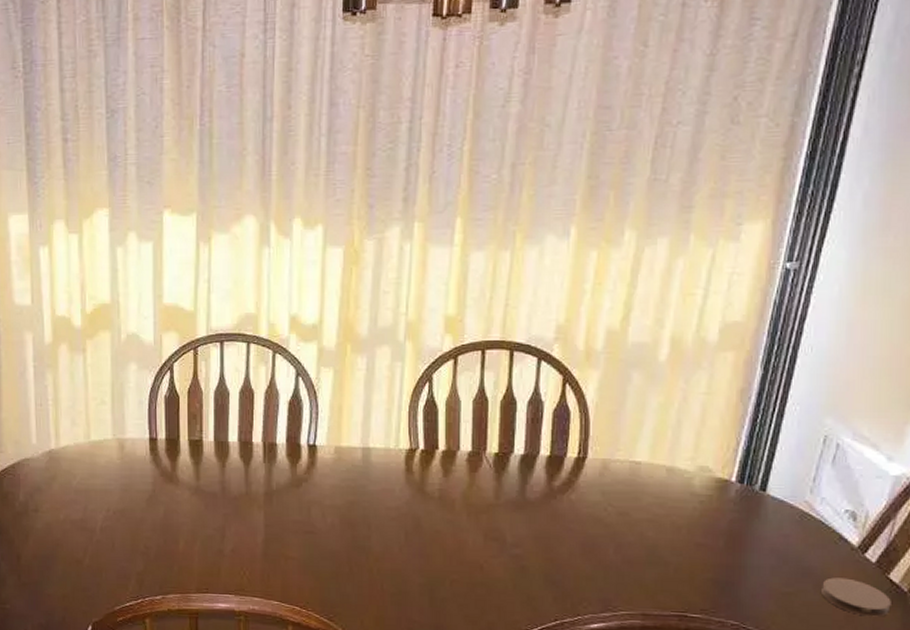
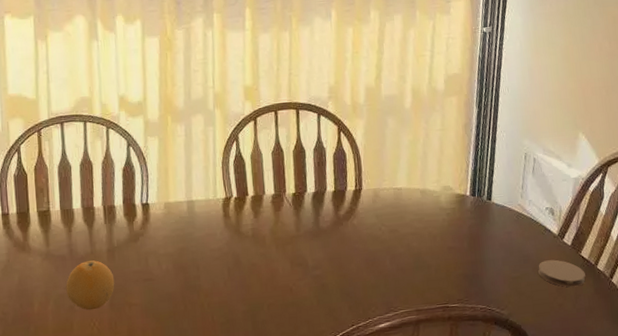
fruit: none [215,502,271,558] -> present [66,260,115,311]

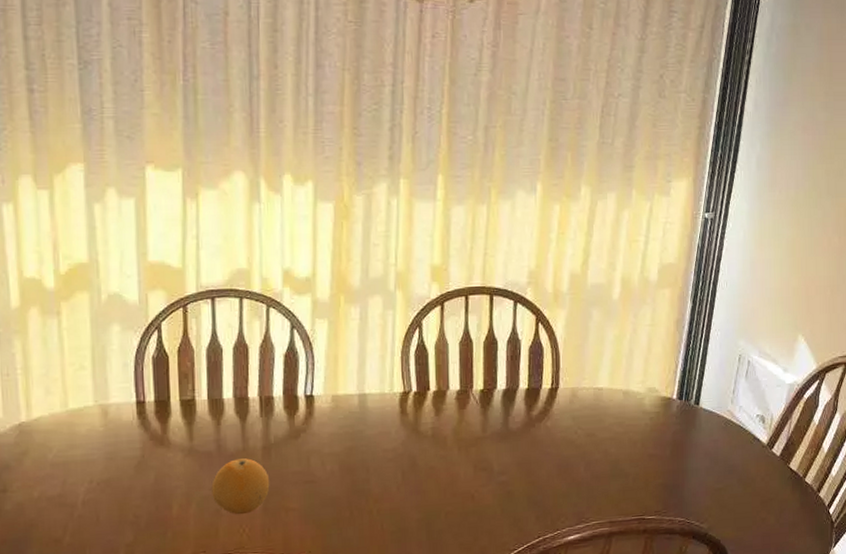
coaster: present [538,259,586,287] -> none [743,471,792,501]

